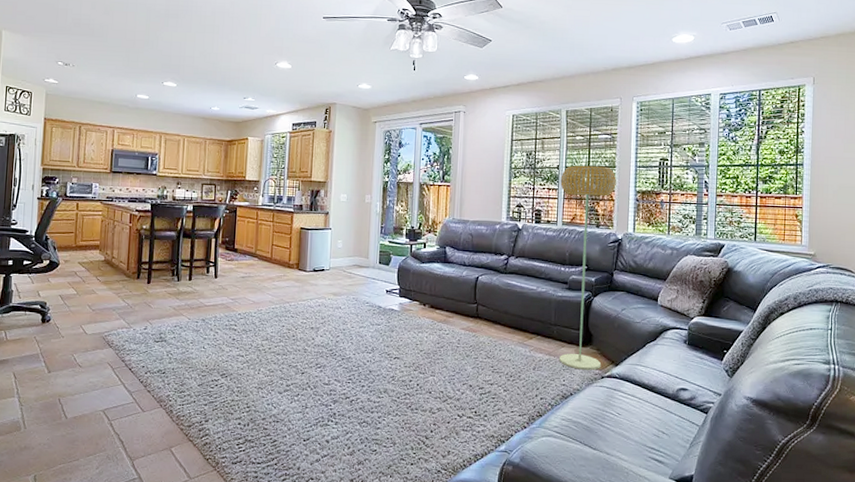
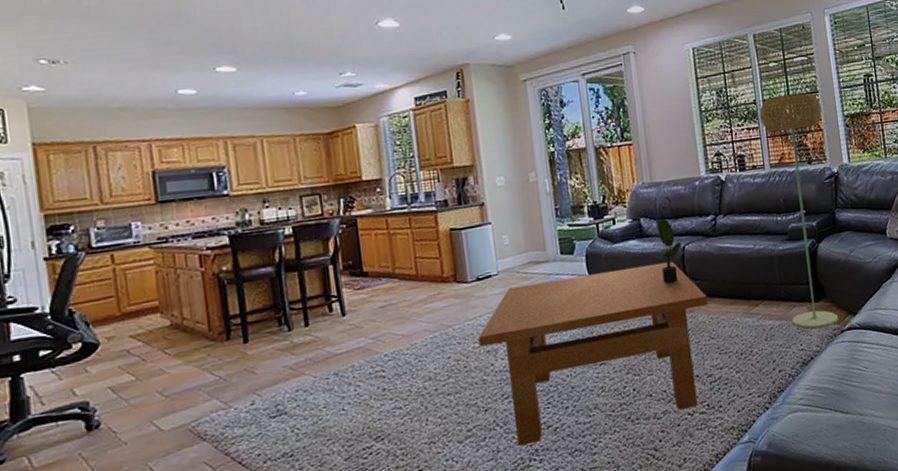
table: none [306,281,490,411] -> present [478,261,708,446]
potted plant: none [450,249,479,304] -> present [651,217,686,283]

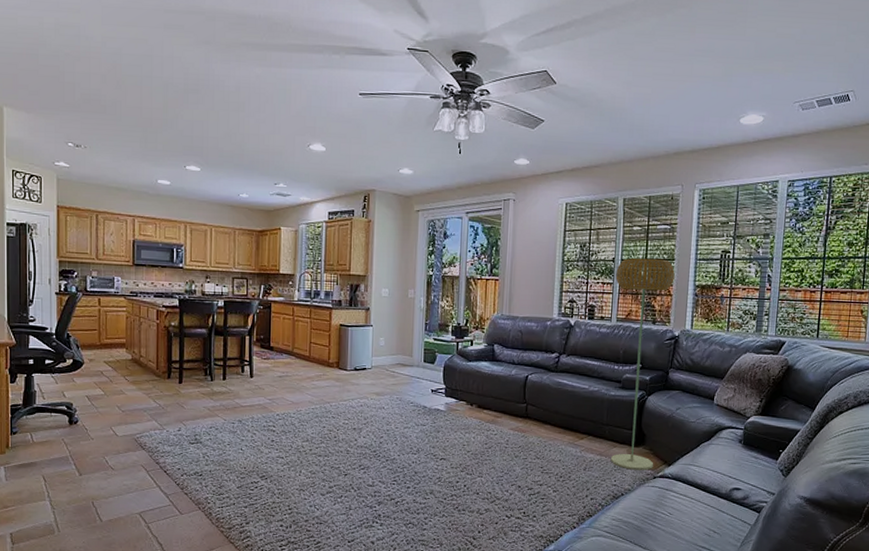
table: present [478,261,708,446] -> none [348,381,540,511]
potted plant: present [651,217,686,283] -> none [498,346,529,404]

